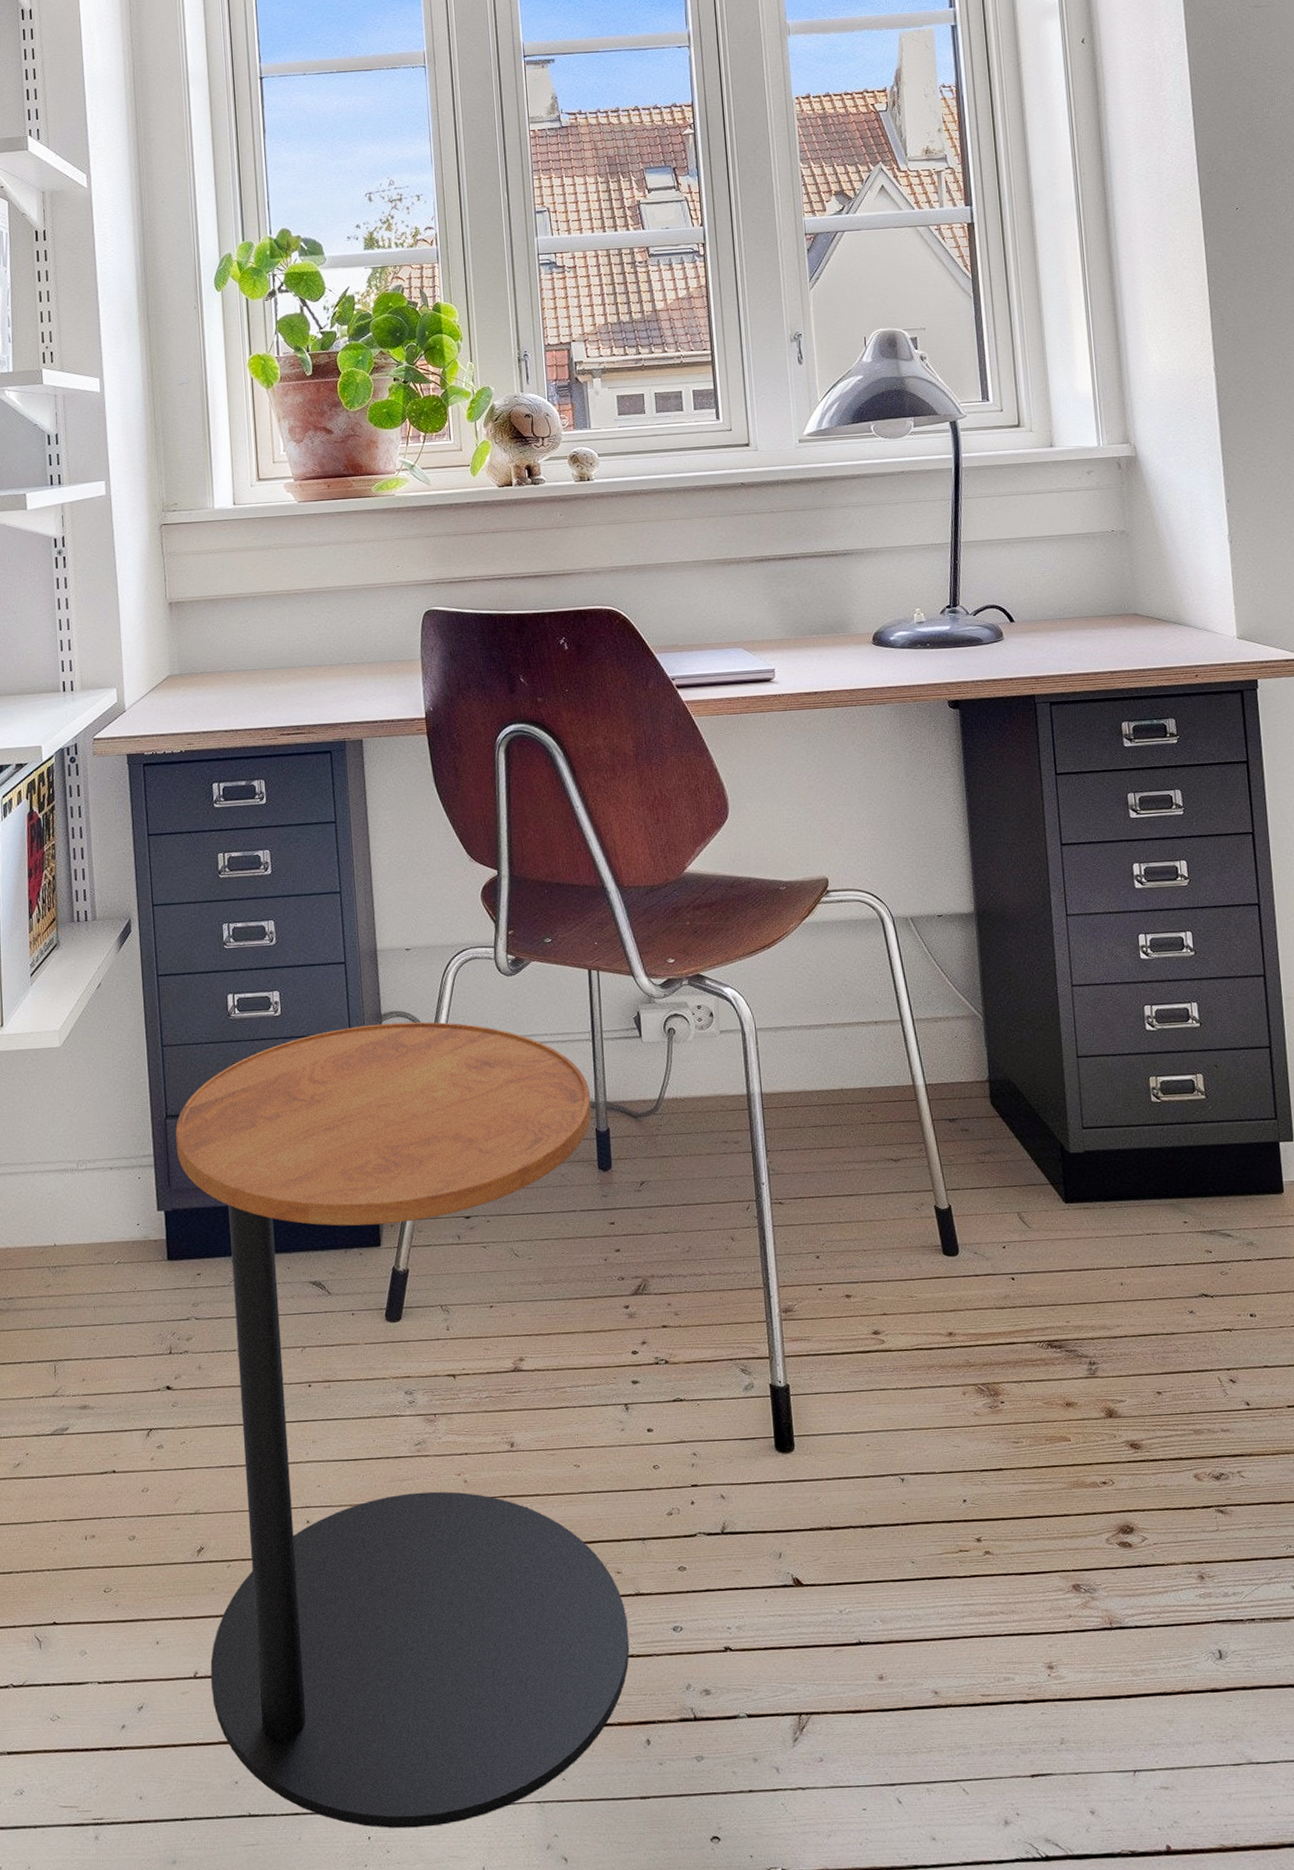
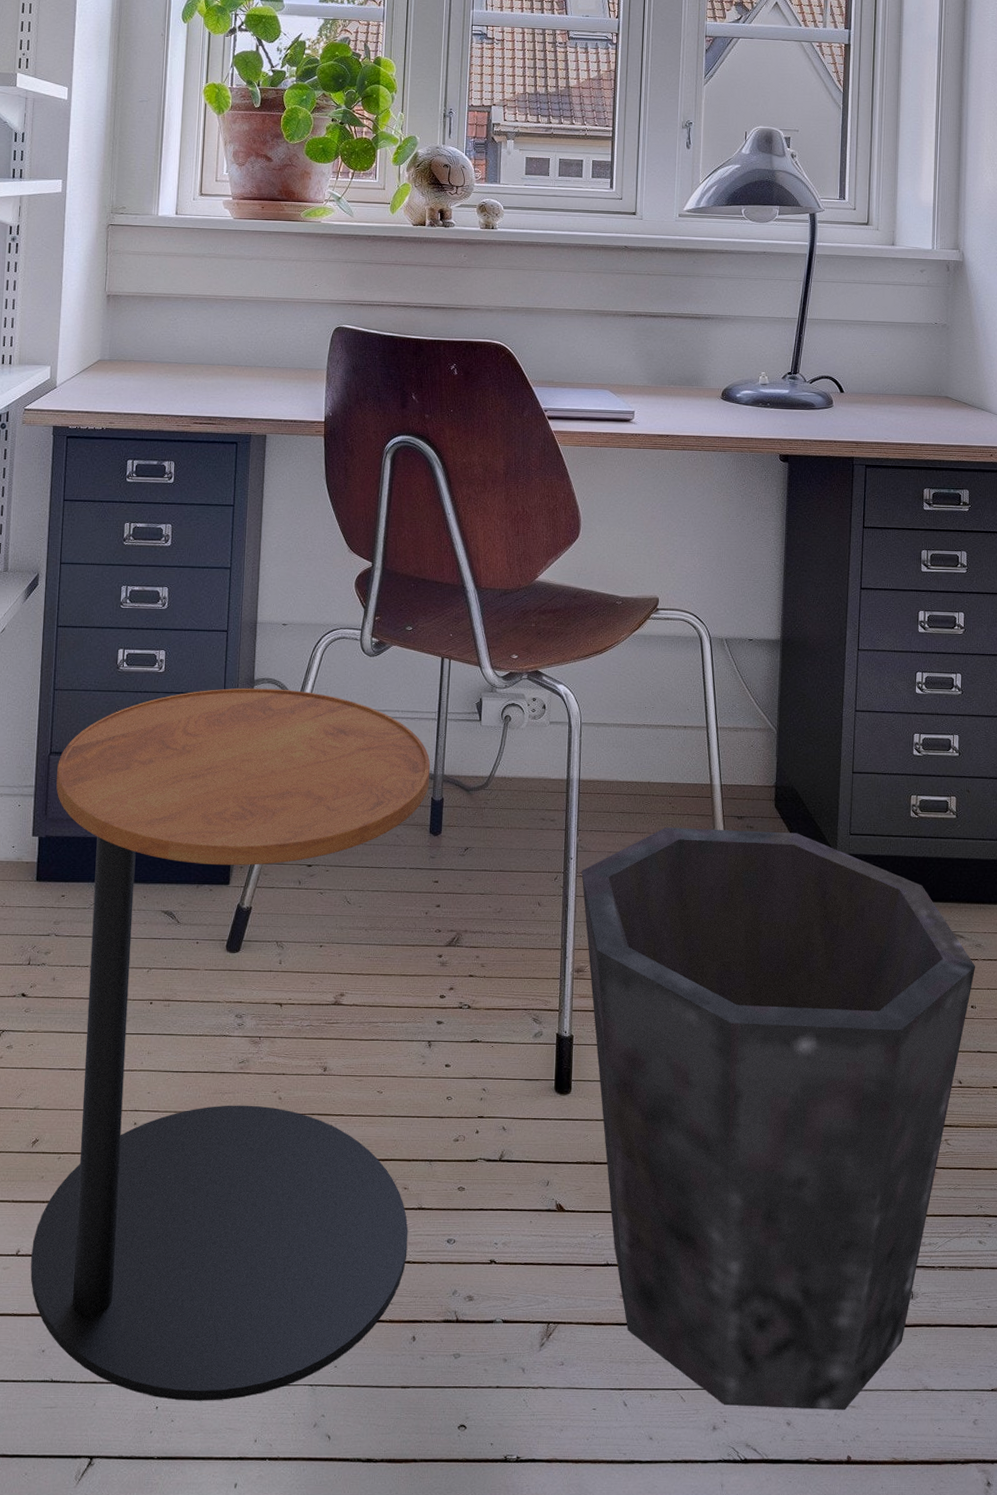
waste bin: none [776,1132,1250,1796] -> present [581,827,976,1411]

